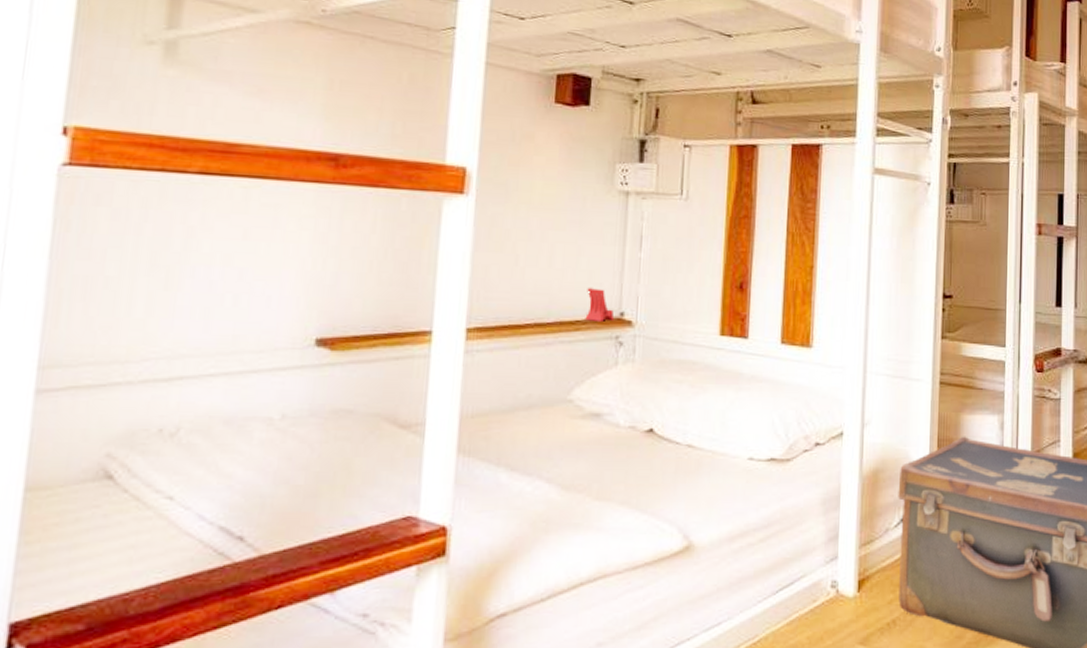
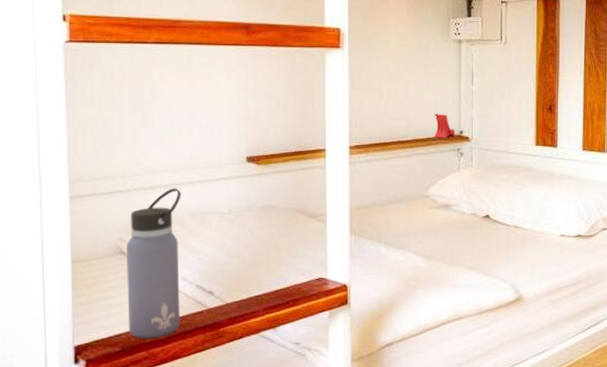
water bottle: none [103,381,212,610] -> present [126,188,181,339]

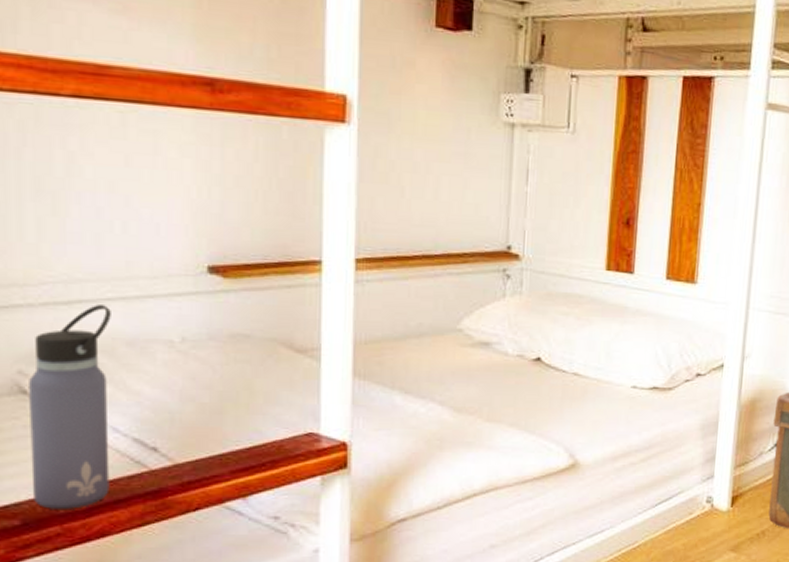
phone stand: present [434,114,456,139] -> none [472,221,502,256]

